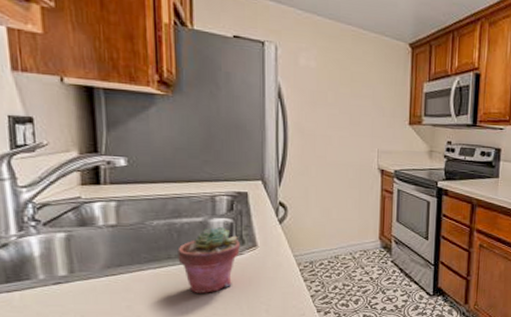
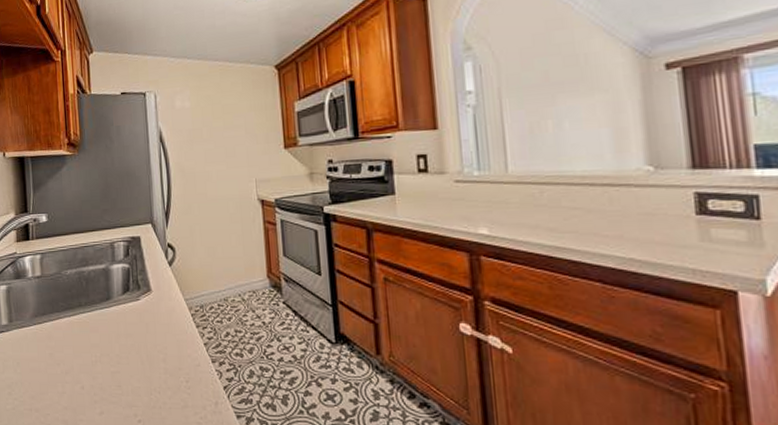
potted succulent: present [177,226,240,293] -> none [86,272,137,341]

